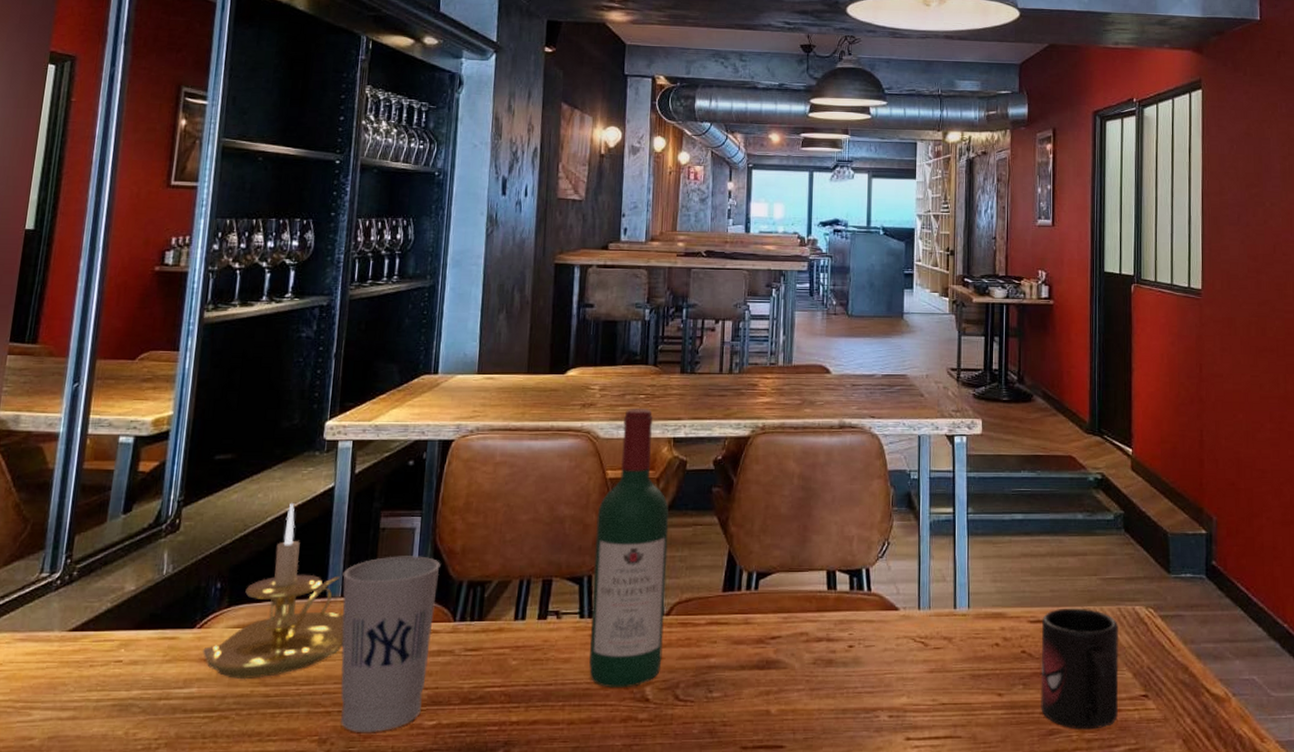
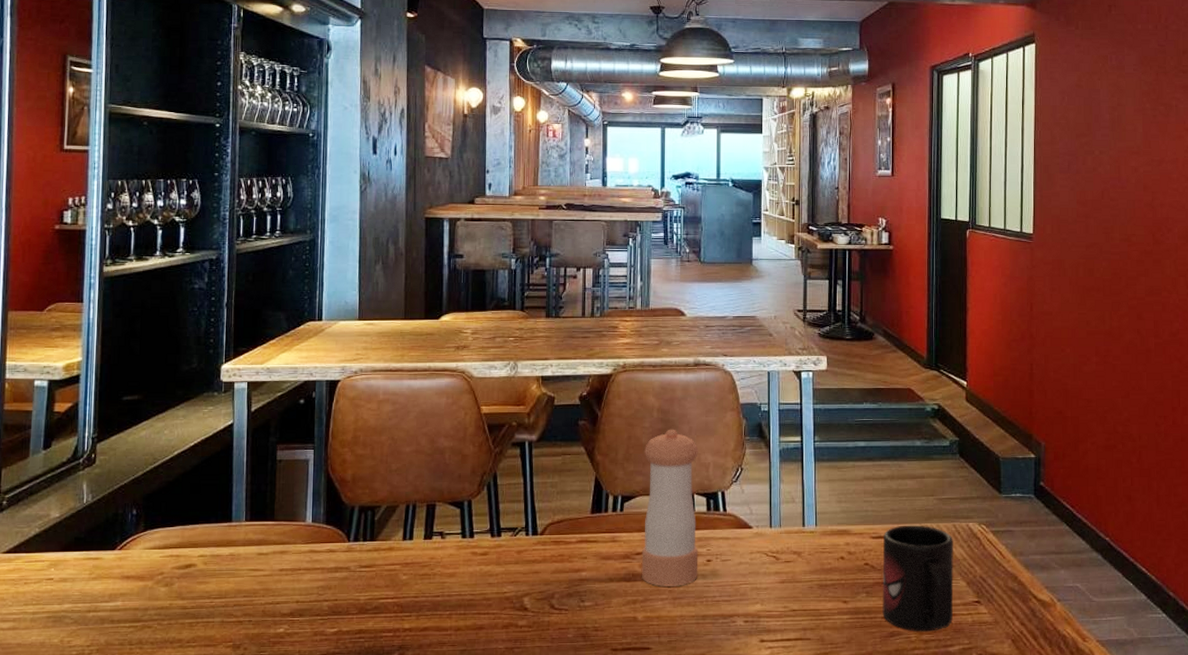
candle holder: present [202,503,345,680] -> none [123,439,251,594]
cup: present [340,556,441,733] -> none [246,484,334,640]
wine bottle: present [589,409,669,688] -> none [472,350,540,599]
pepper shaker: none [776,497,842,675] -> present [641,429,699,587]

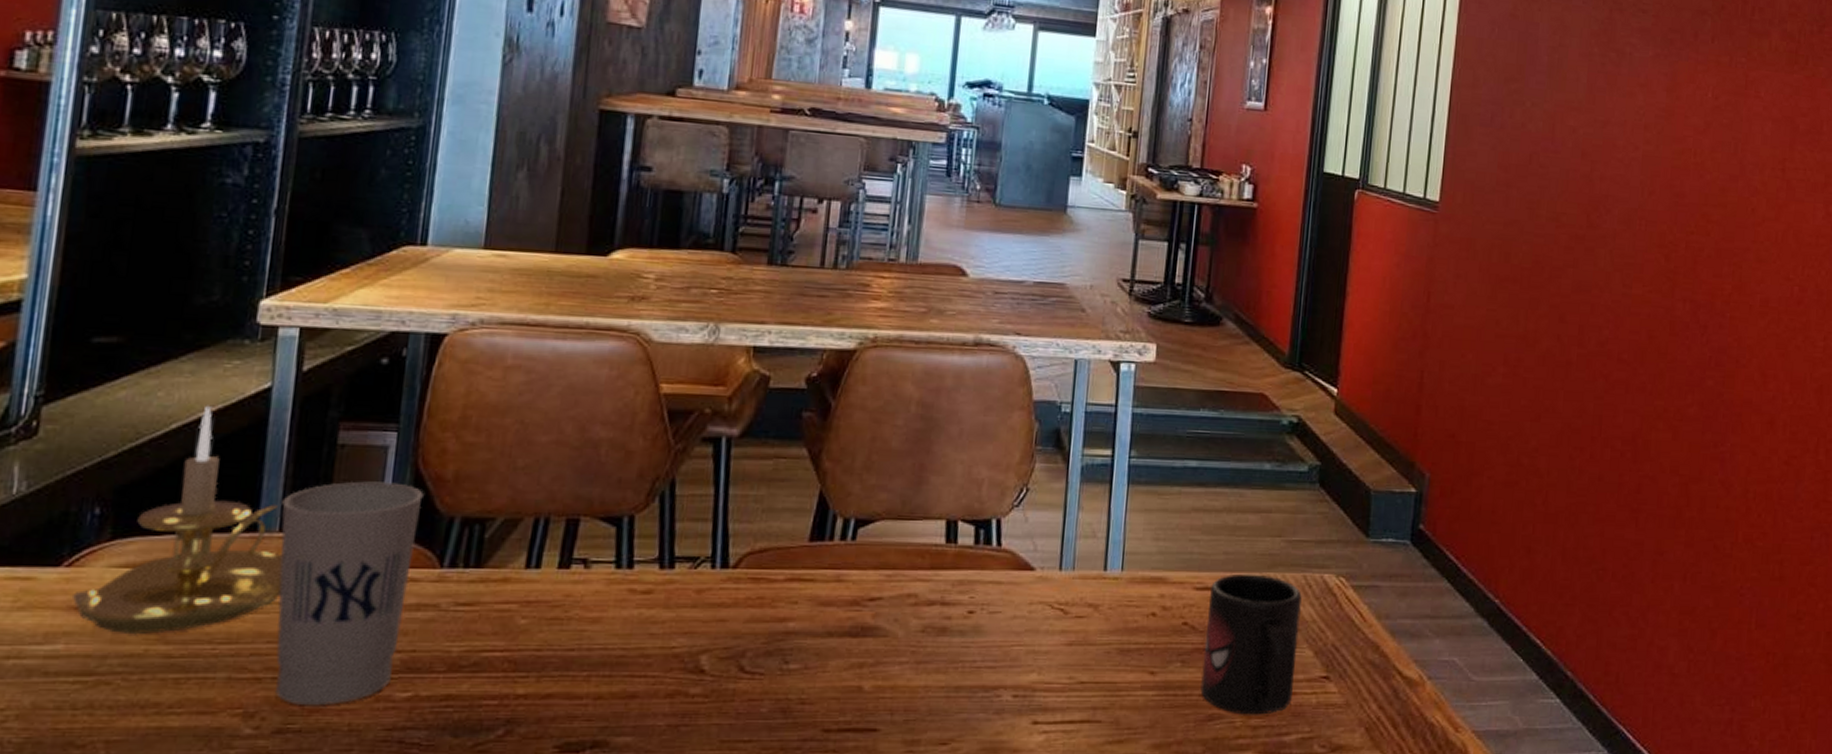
candle holder: none [123,439,251,594] -> present [71,406,284,635]
cup: none [246,484,334,640] -> present [276,481,424,706]
pepper shaker: present [641,429,699,587] -> none [873,430,970,646]

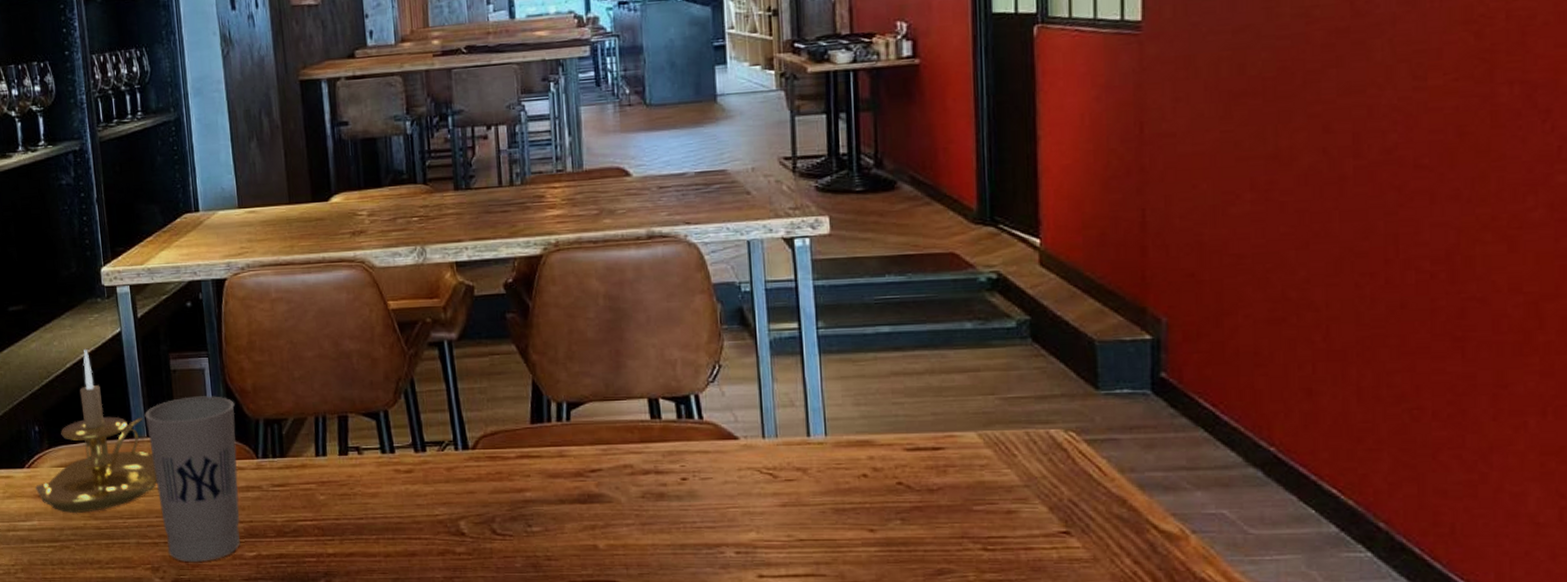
mug: present [1200,573,1302,715] -> none [921,432,1029,570]

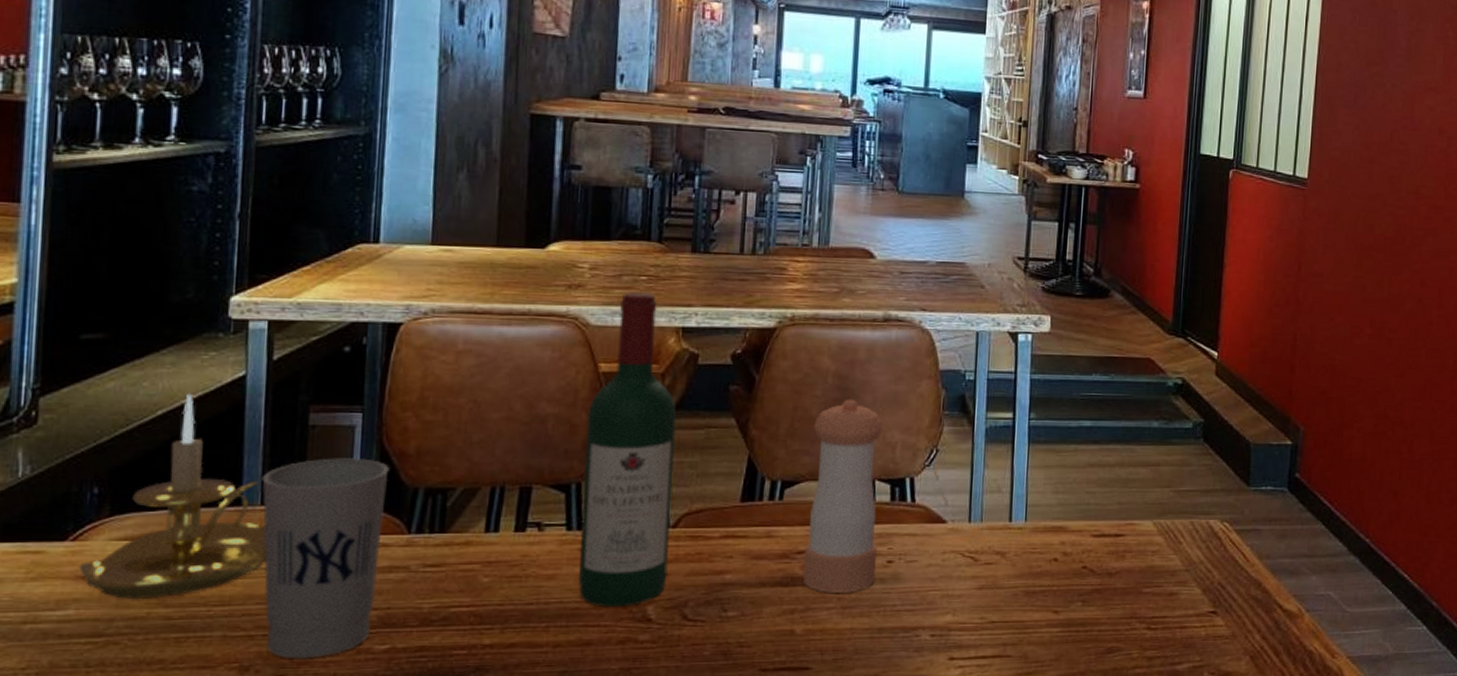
wine bottle: none [384,232,473,522] -> present [578,292,677,608]
pepper shaker: none [590,319,672,510] -> present [802,399,884,593]

